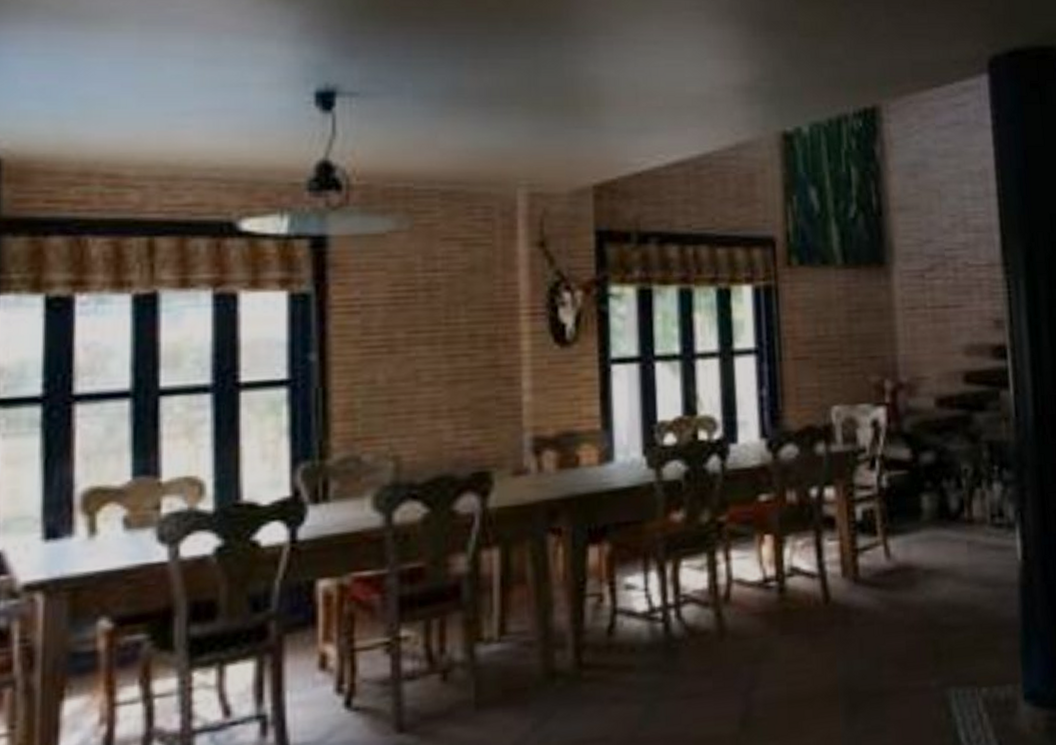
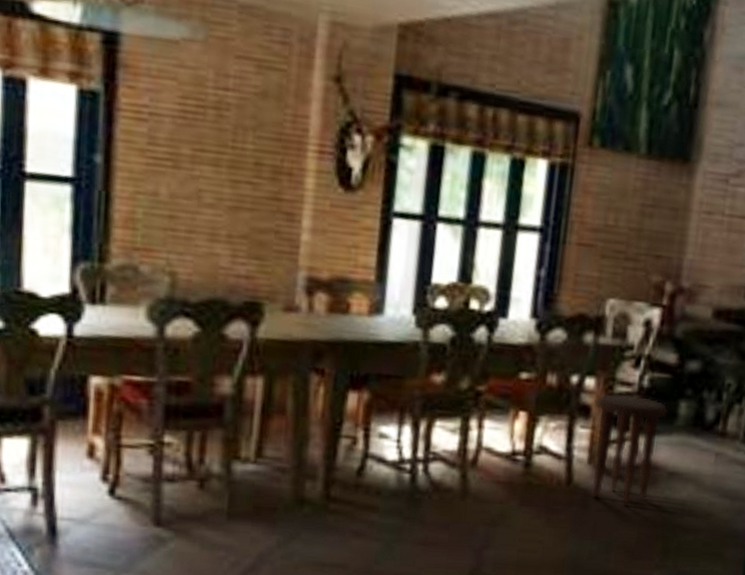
side table: none [837,496,912,615] -> present [591,393,669,506]

